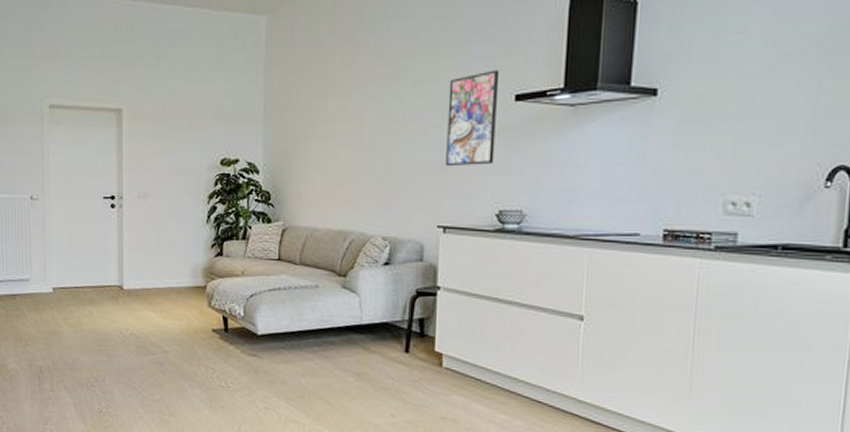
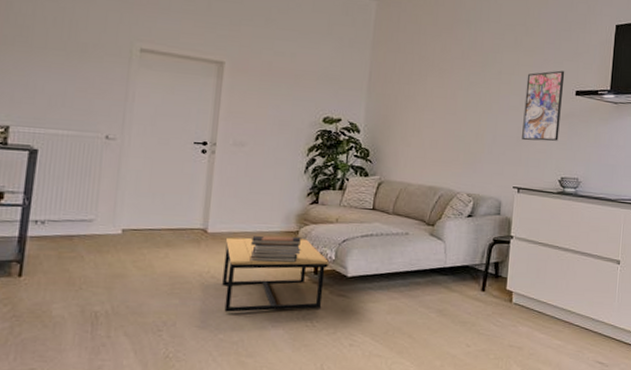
coffee table: none [141,294,238,370] -> present [222,237,329,313]
book stack: none [163,291,210,320] -> present [250,235,301,263]

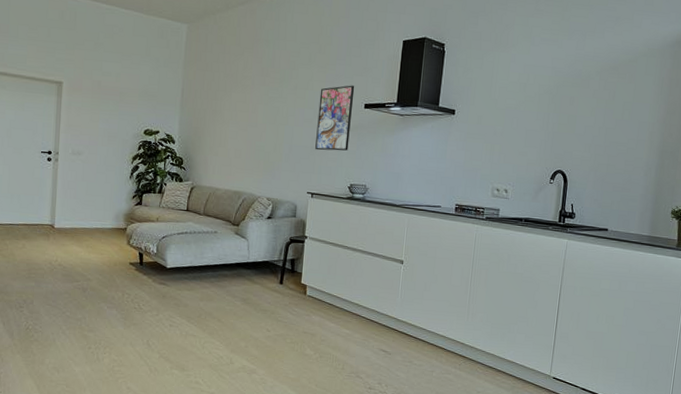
coffee table: present [222,237,329,313] -> none [67,232,151,295]
book stack: present [250,235,301,263] -> none [88,231,129,255]

